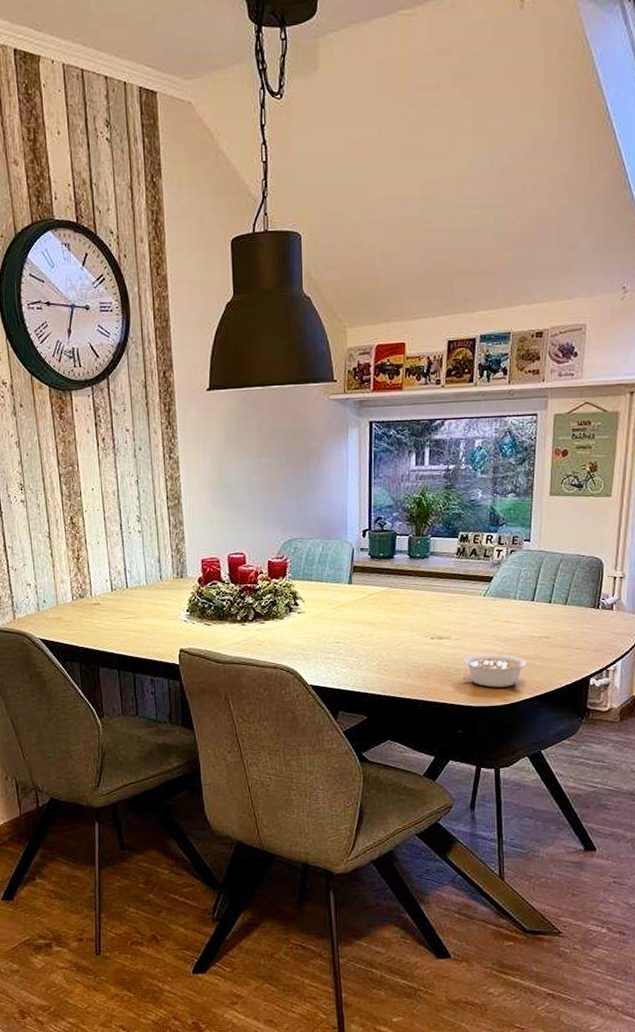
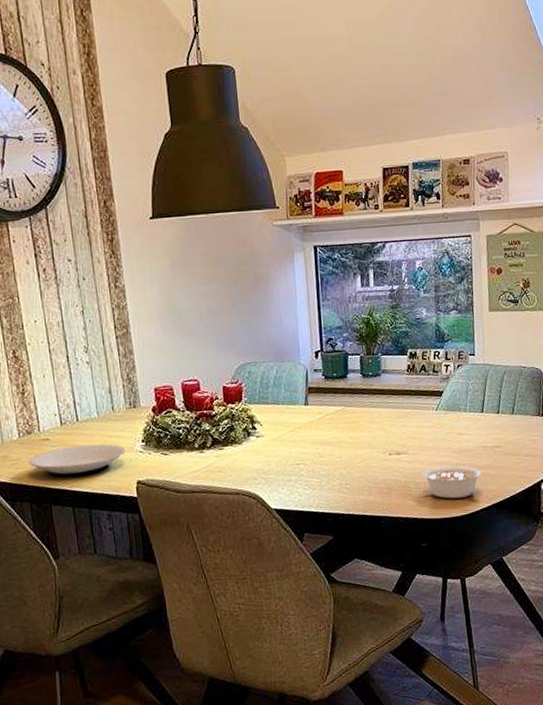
plate: none [80,611,171,641] -> present [28,444,126,477]

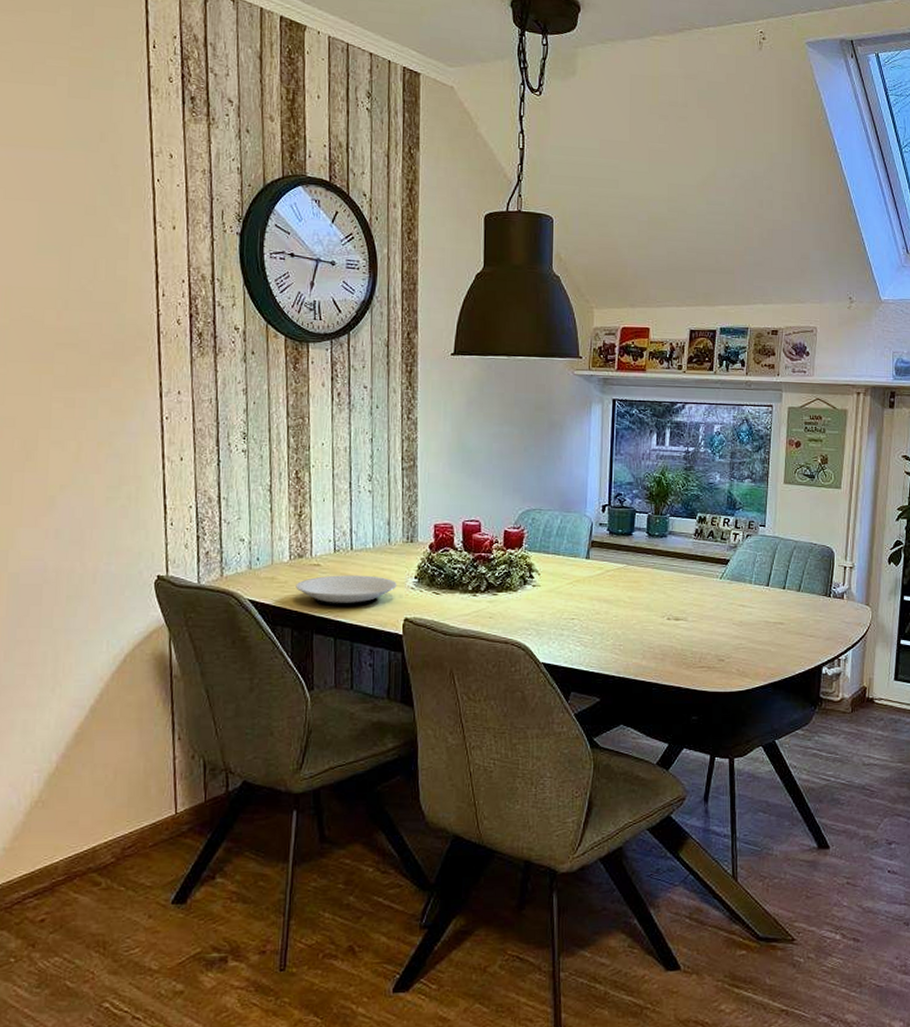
legume: present [422,466,482,499] -> none [699,638,762,673]

